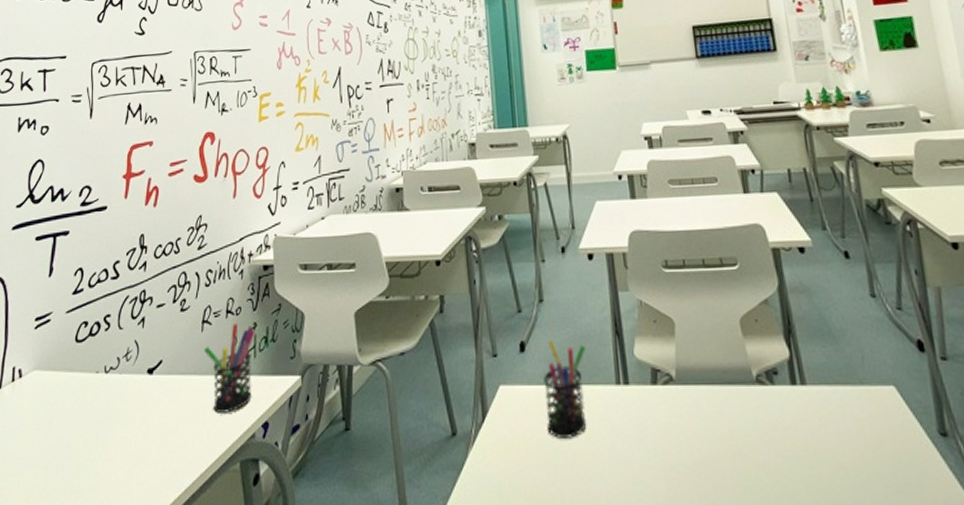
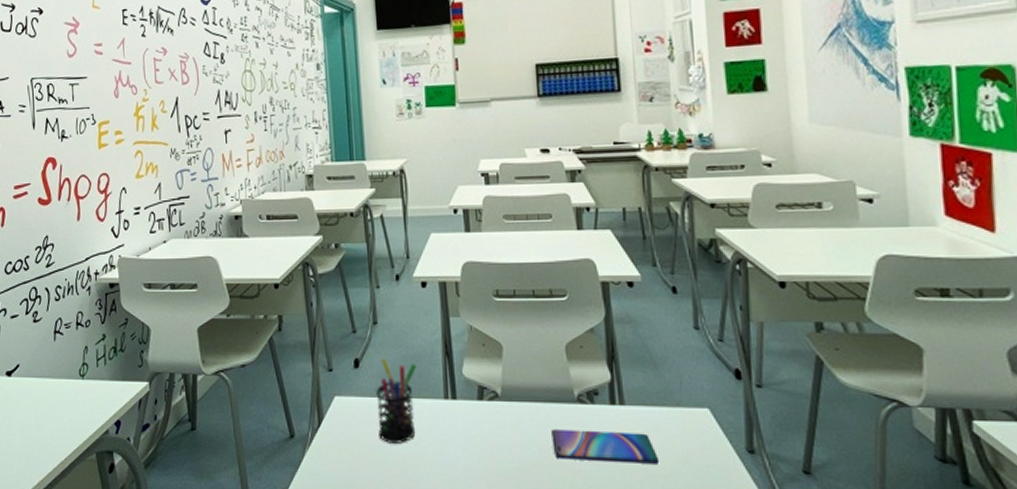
pen holder: present [204,323,255,413] -> none [57,334,104,412]
smartphone: none [731,415,847,453] -> present [551,429,658,464]

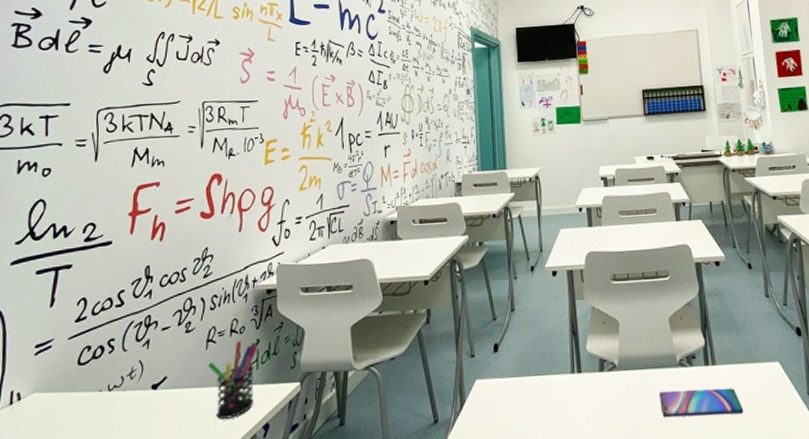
pen holder: none [57,334,104,412] -> present [208,340,258,419]
pen holder: present [376,358,416,444] -> none [513,341,548,419]

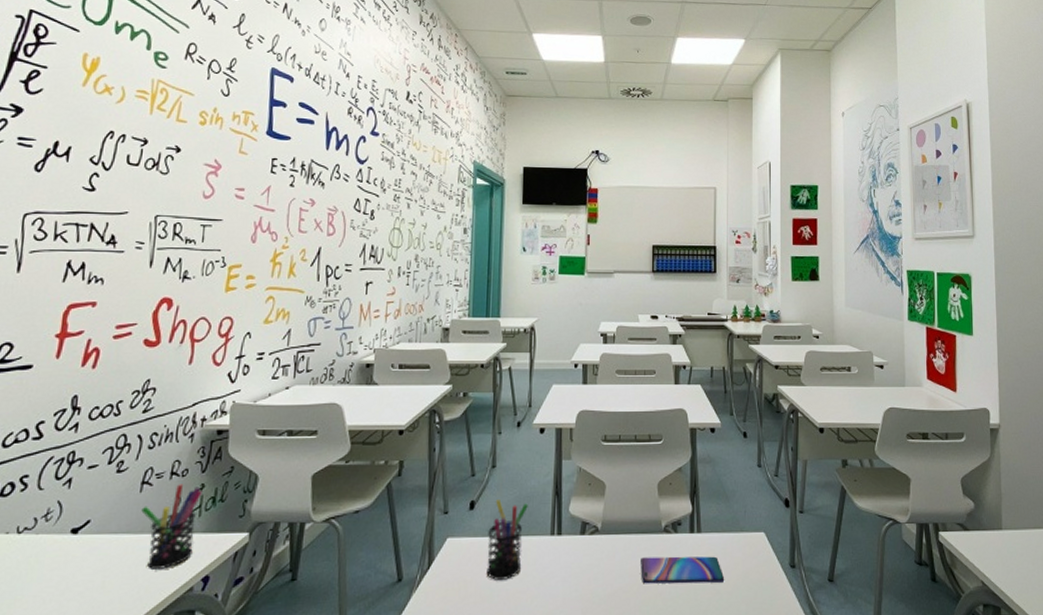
pen holder: none [513,341,548,419] -> present [486,500,528,580]

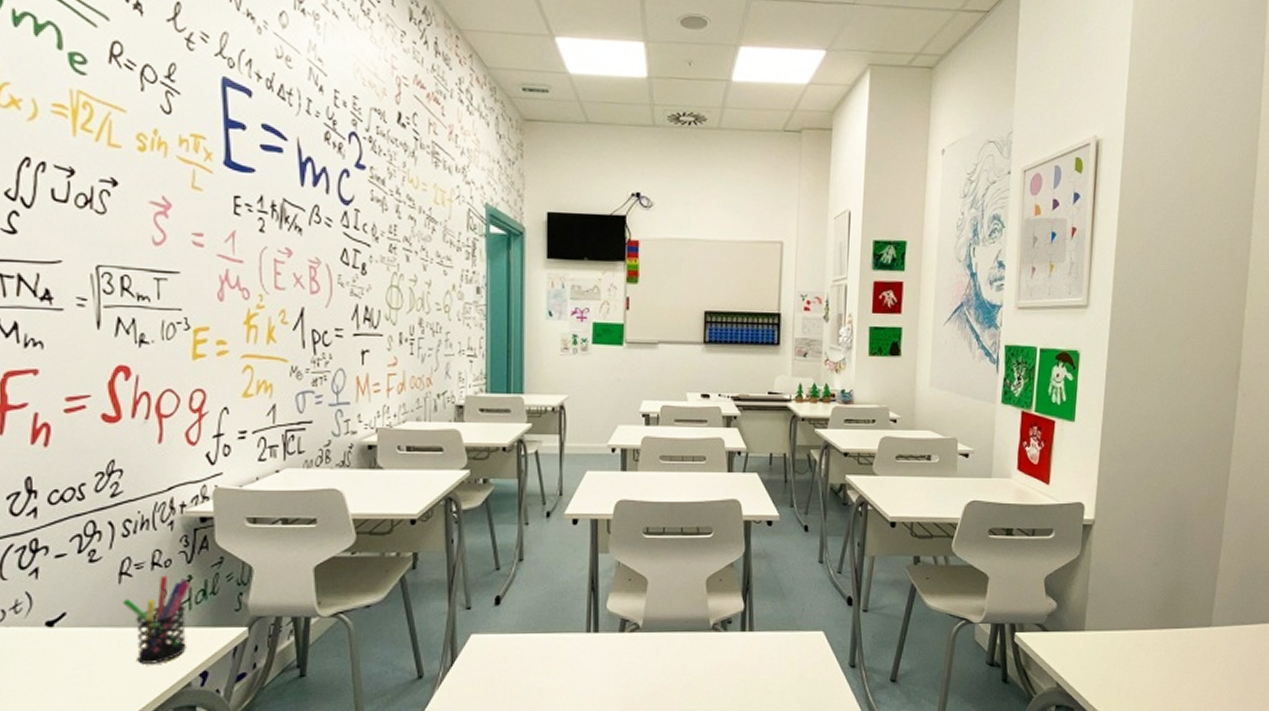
pen holder: present [486,500,528,580] -> none [516,595,561,678]
smartphone: present [641,556,724,584] -> none [686,655,777,683]

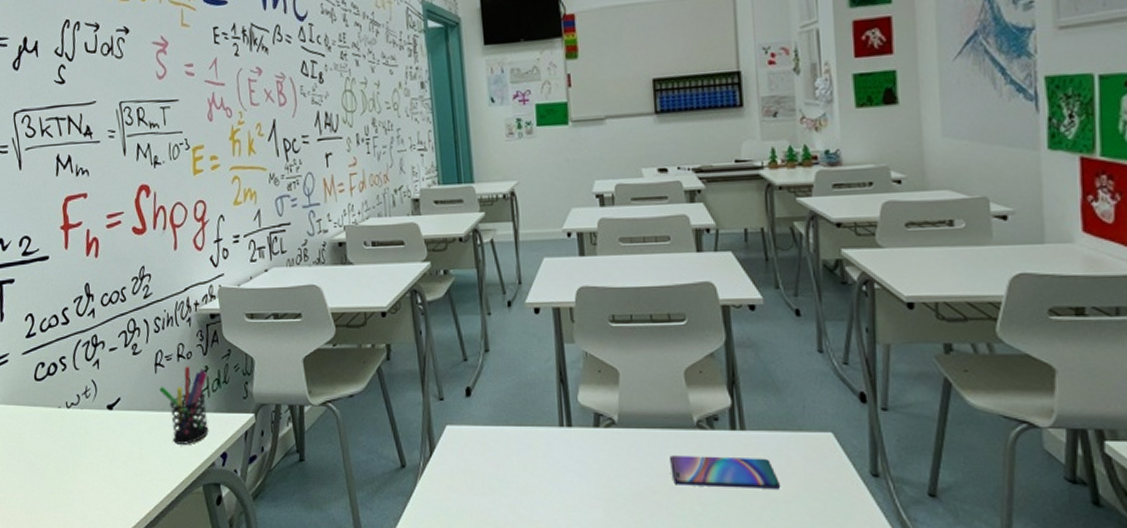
smartphone: none [686,655,777,683] -> present [670,455,780,489]

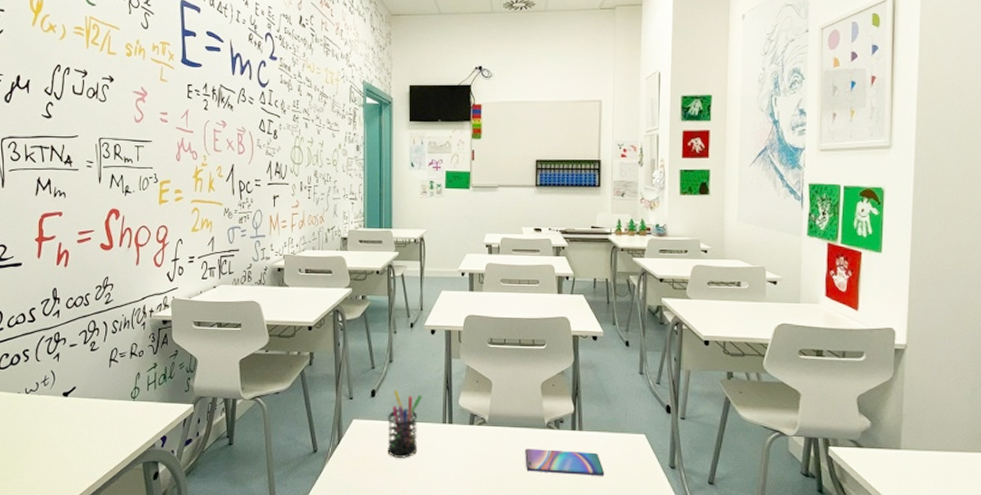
pen holder: present [159,366,209,444] -> none [112,362,155,428]
pen holder: none [489,387,530,472] -> present [387,390,422,458]

